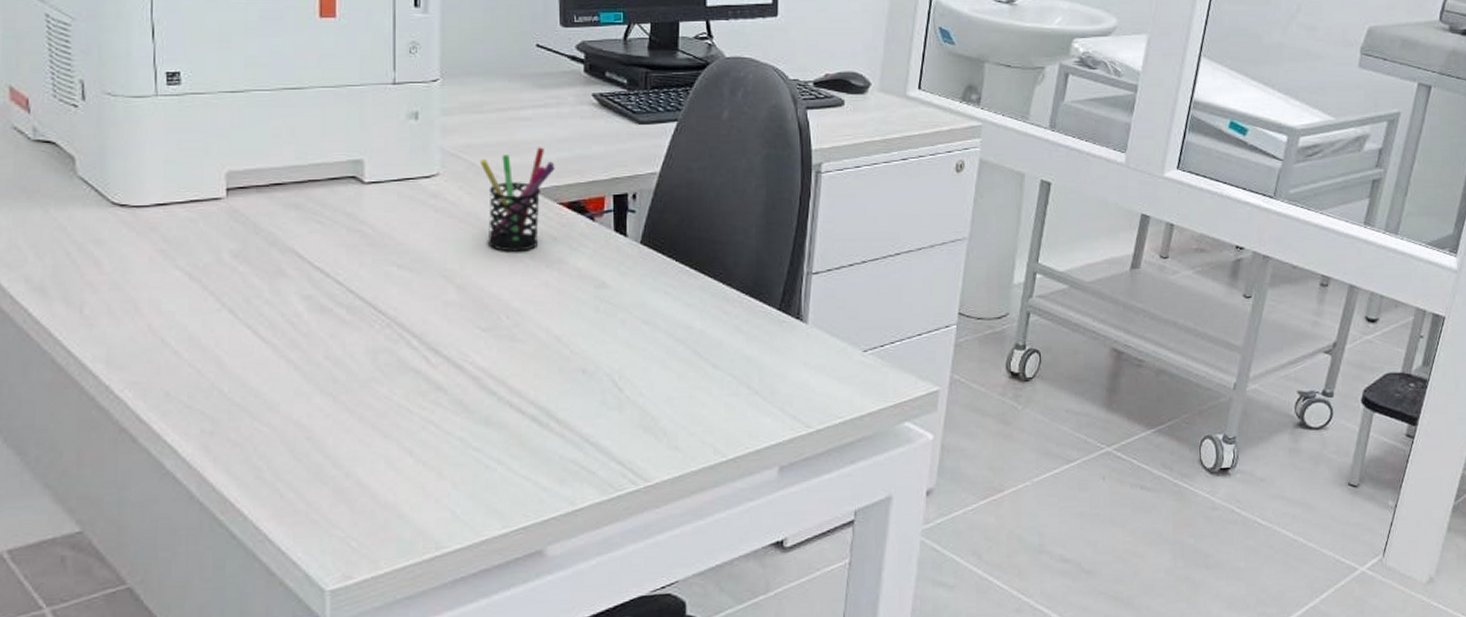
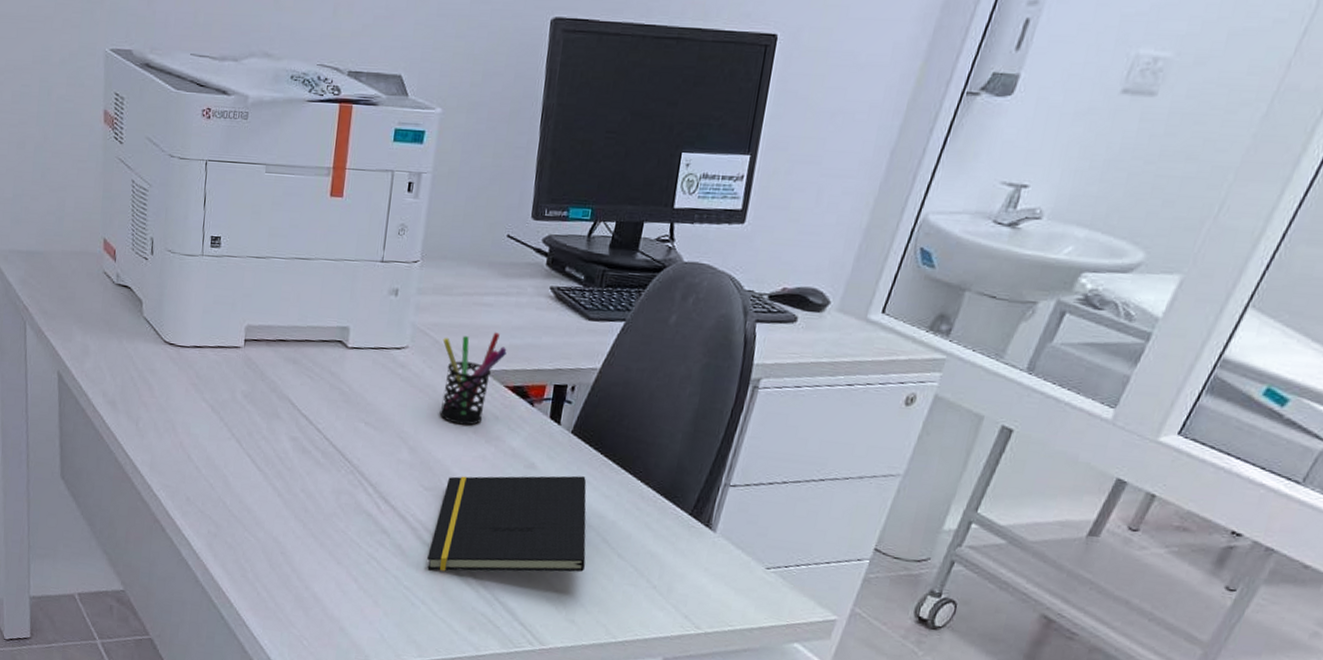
notepad: none [497,288,679,423] -> present [427,476,587,572]

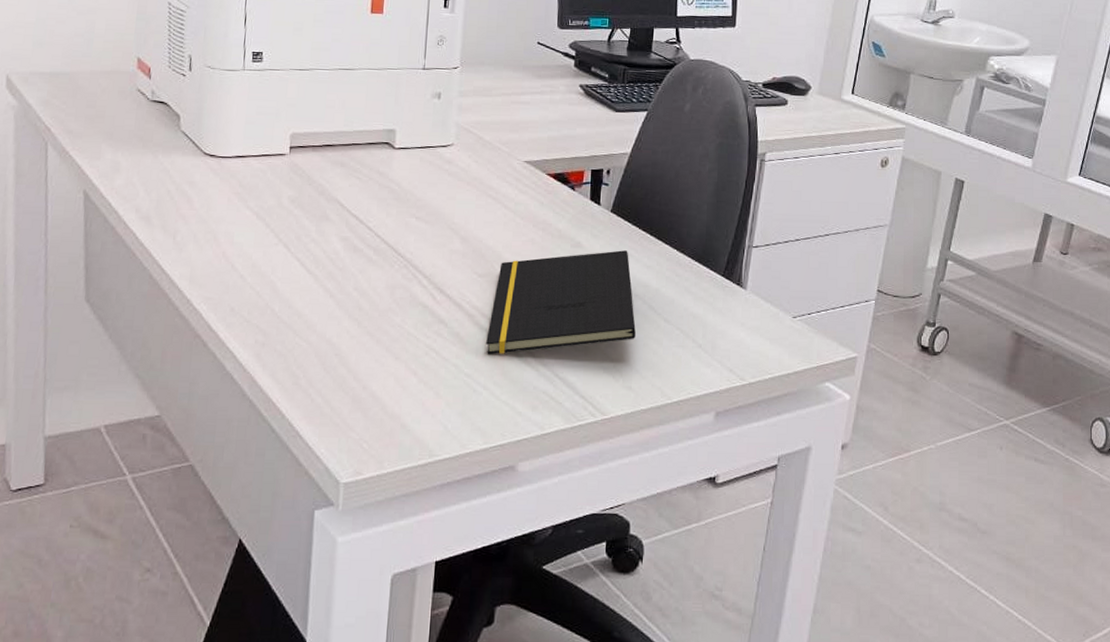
pen holder: present [439,332,507,426] -> none [486,127,546,212]

